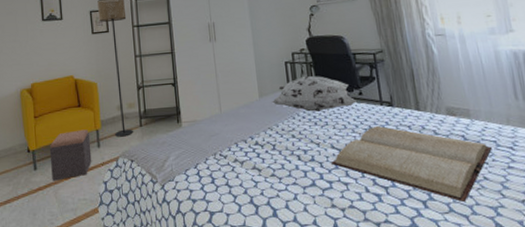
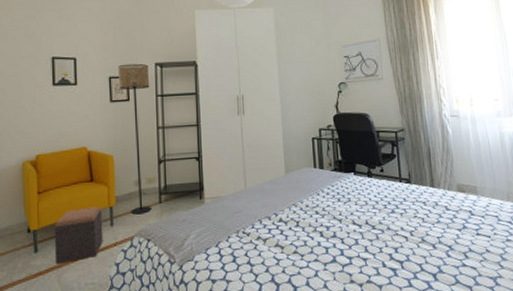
decorative pillow: present [271,75,356,112] -> none [296,152,378,188]
book: present [331,126,492,202] -> none [352,202,494,274]

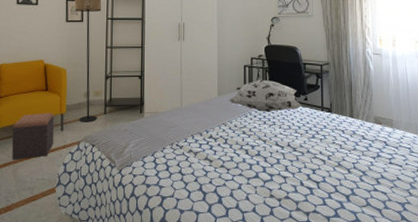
decorative pillow: none [296,152,378,188] -> present [228,79,302,112]

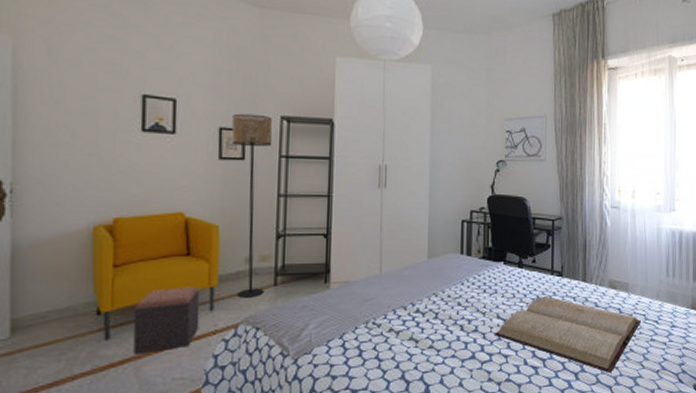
decorative pillow: present [228,79,302,112] -> none [440,237,529,278]
book: none [274,129,406,197] -> present [494,296,641,373]

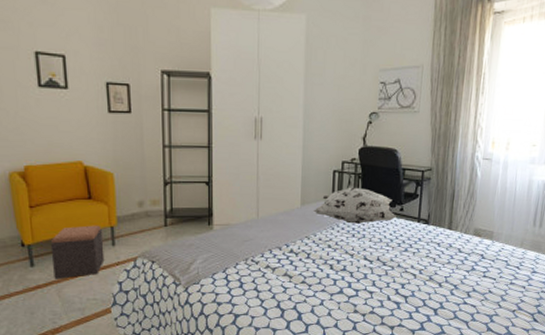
floor lamp: present [231,113,273,298] -> none [117,68,156,236]
decorative pillow: none [440,237,529,278] -> present [312,187,396,224]
book: present [494,296,641,373] -> none [361,242,502,310]

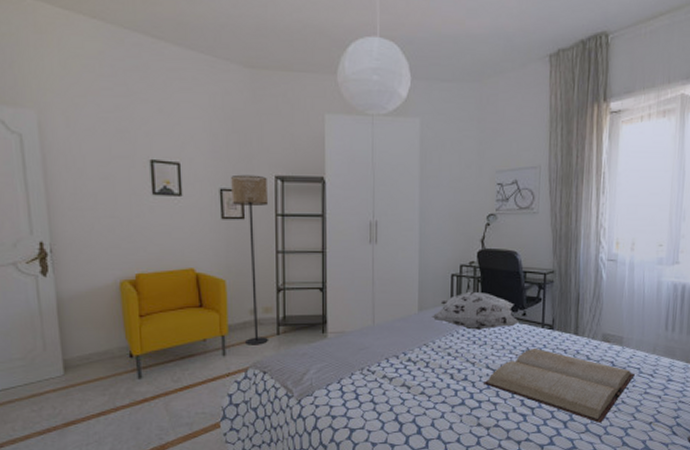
footstool: present [50,225,105,279] -> none [159,334,215,392]
floor lamp: none [117,68,156,236] -> present [231,174,269,345]
book: none [361,242,502,310] -> present [484,349,635,423]

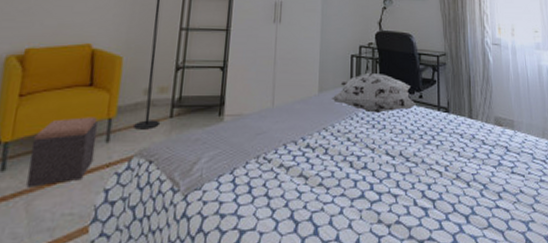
footstool: none [159,334,215,392] -> present [26,117,98,188]
book: present [484,349,635,423] -> none [384,133,529,216]

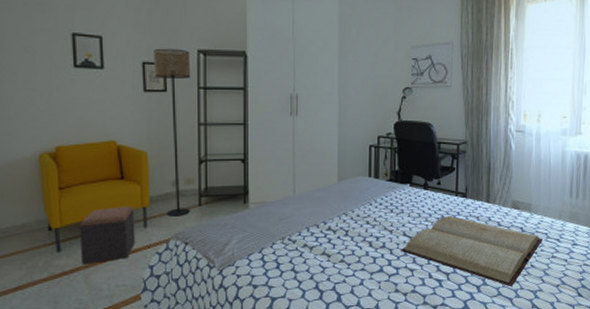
decorative pillow: present [330,72,416,113] -> none [349,161,434,199]
book: none [384,133,529,216] -> present [401,216,543,286]

